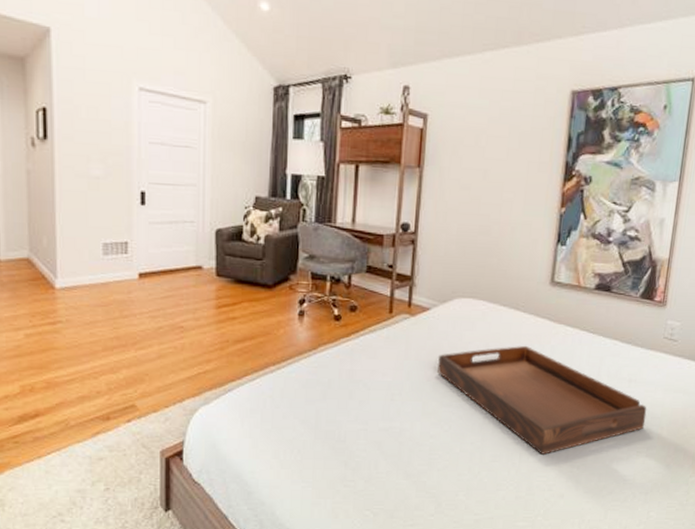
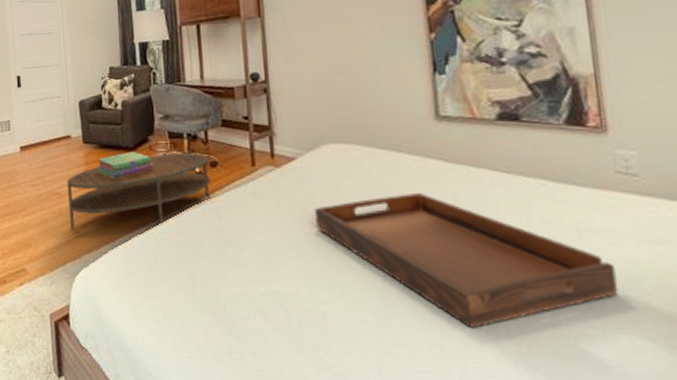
coffee table: none [192,295,349,367] -> present [66,153,211,231]
stack of books: none [230,289,292,316] -> present [97,151,154,179]

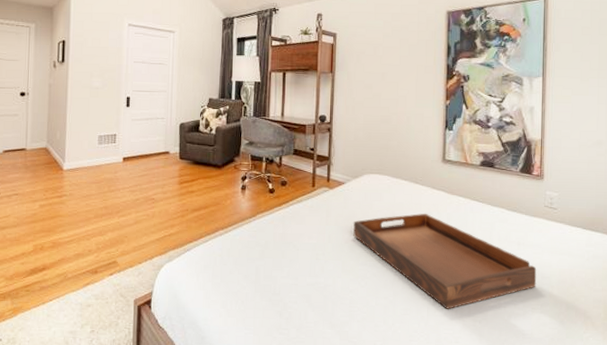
coffee table: present [66,153,211,231] -> none [161,172,281,231]
stack of books: present [97,151,154,179] -> none [189,168,237,190]

